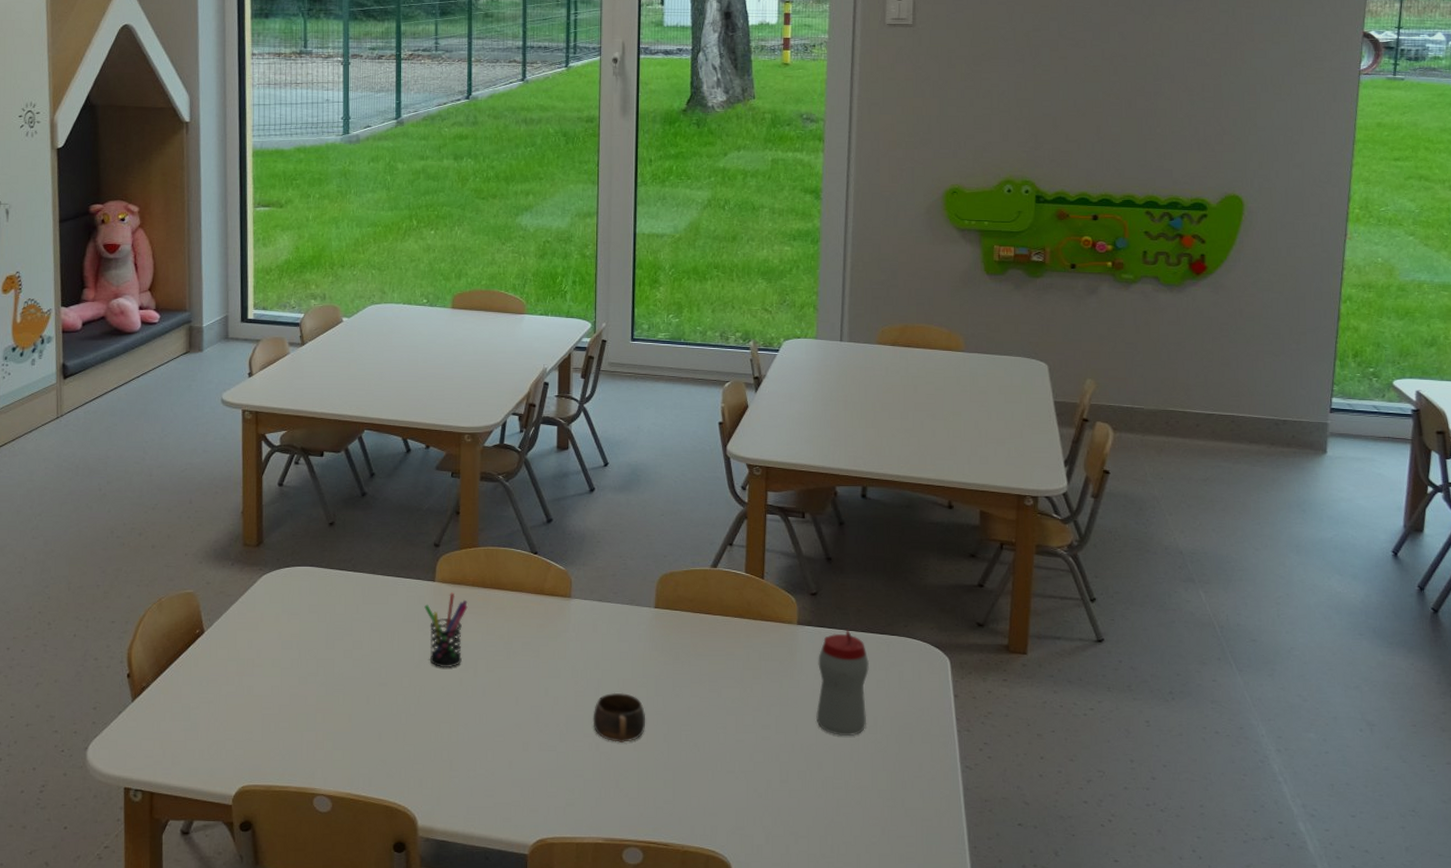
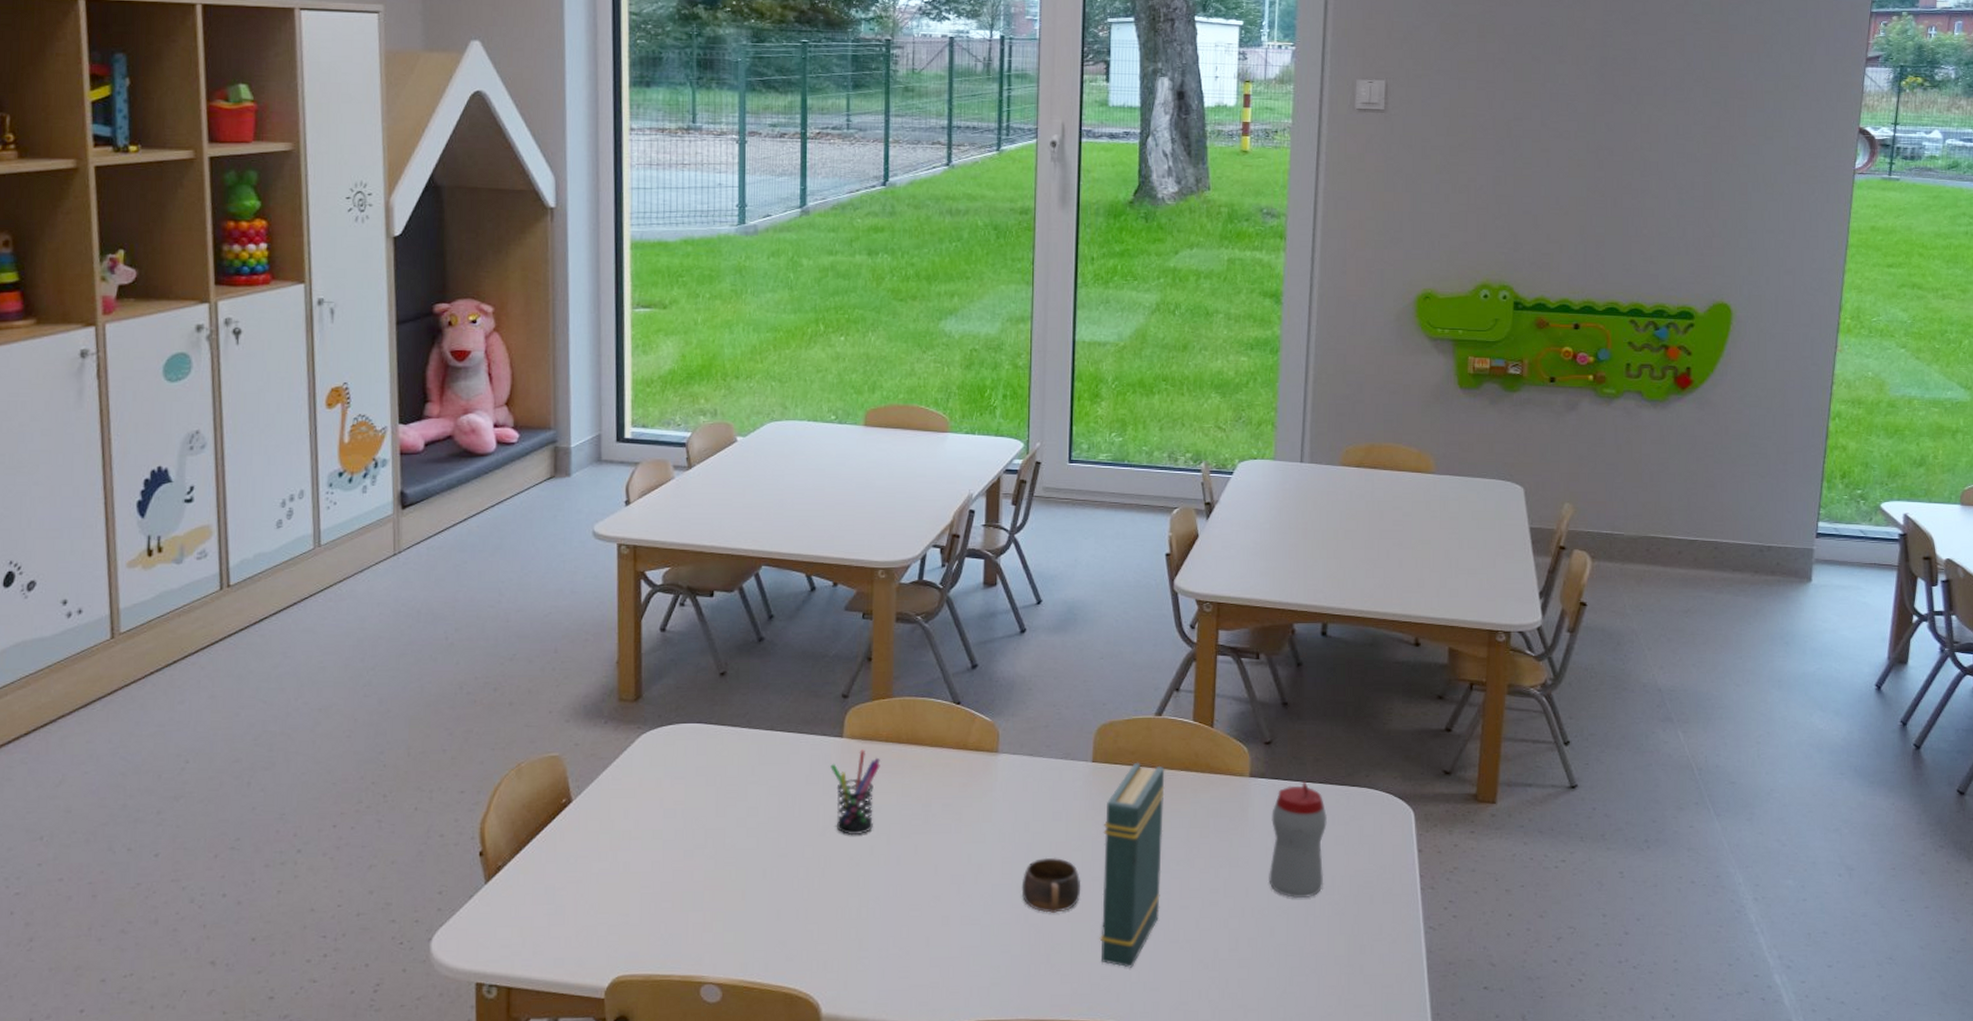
book: none [663,609,720,794] -> present [1099,762,1165,968]

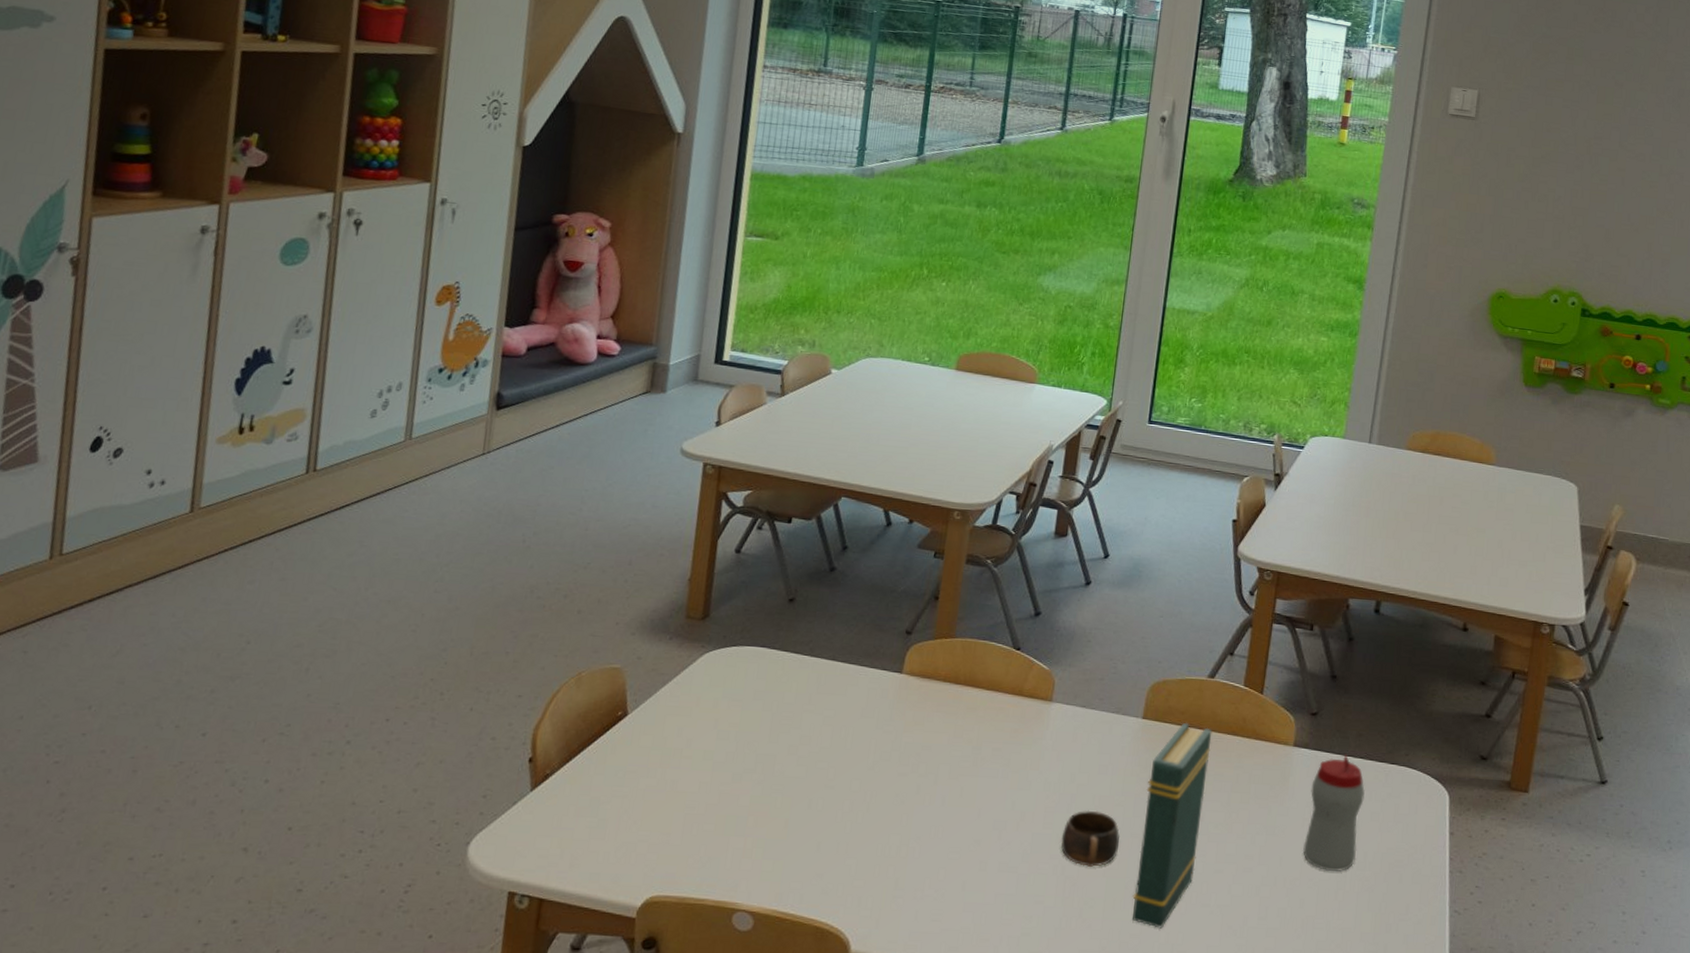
pen holder: present [830,749,880,836] -> none [885,687,937,773]

